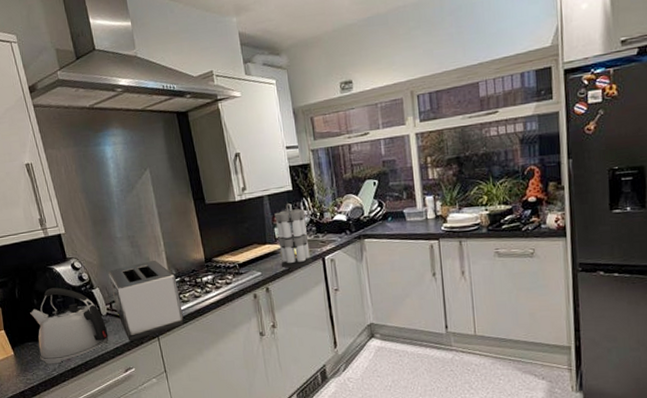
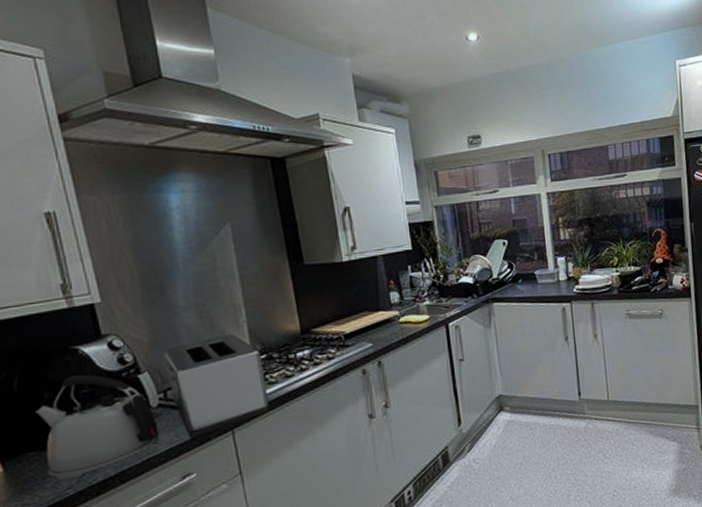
spice rack: present [274,202,313,269] -> none [390,263,435,339]

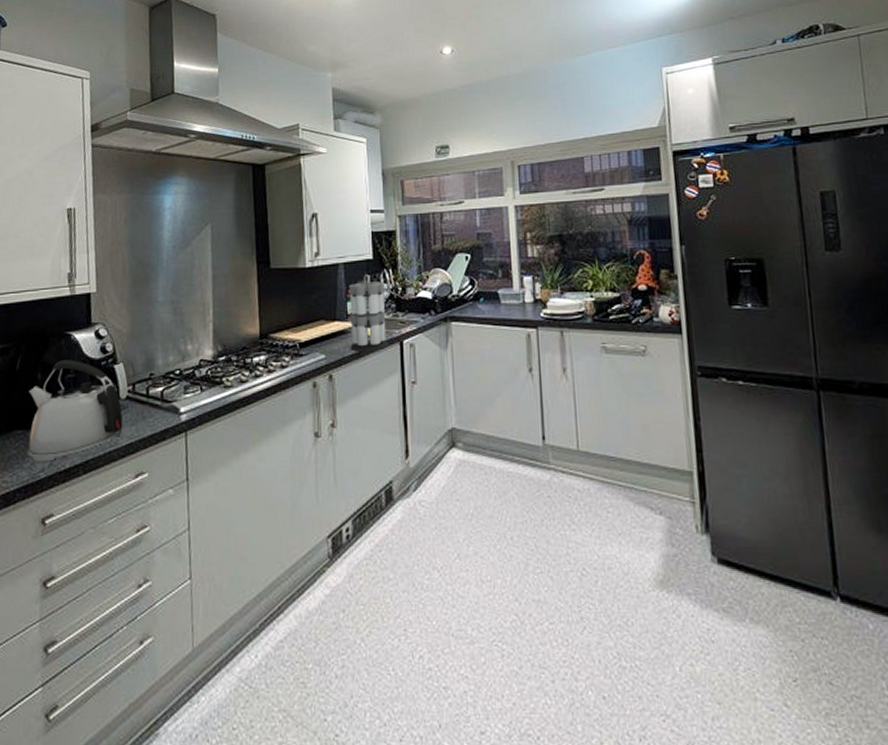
toaster: present [164,334,270,439] -> none [138,333,223,435]
spice rack: none [390,263,435,339] -> present [349,273,389,353]

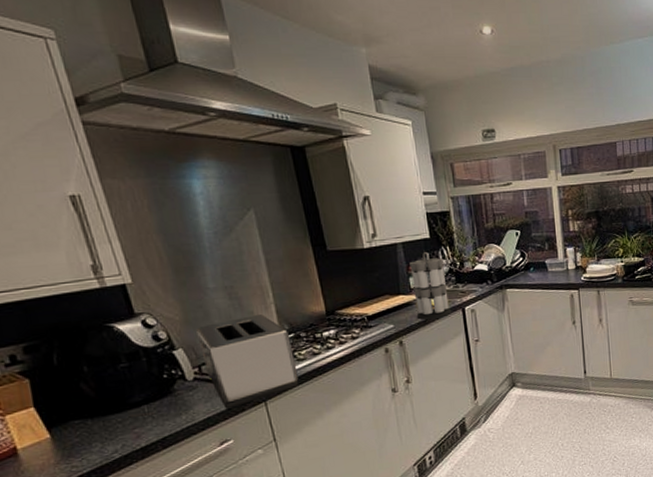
kettle: present [28,359,123,462] -> none [77,350,197,446]
toaster: none [138,333,223,435] -> present [196,314,299,409]

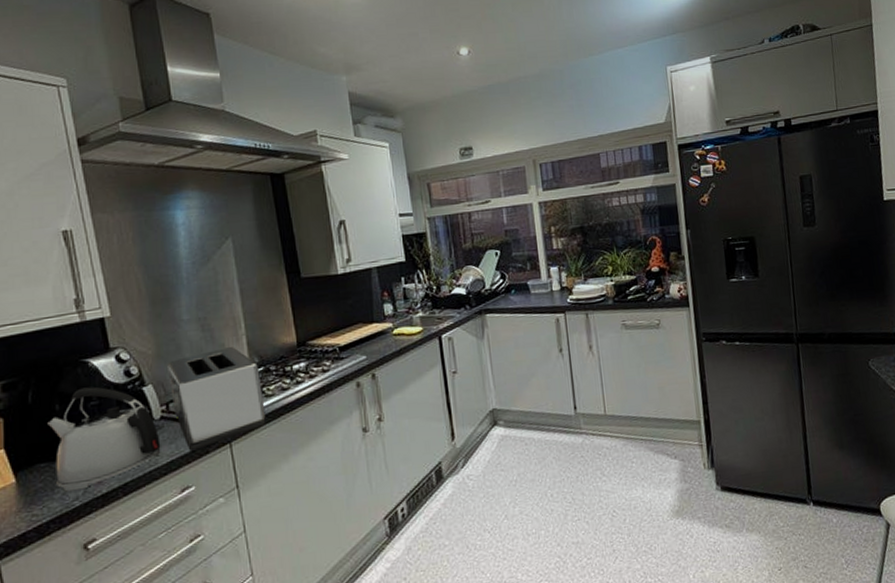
kettle: none [77,350,197,446] -> present [48,386,161,492]
spice rack: present [409,251,452,321] -> none [384,275,428,351]

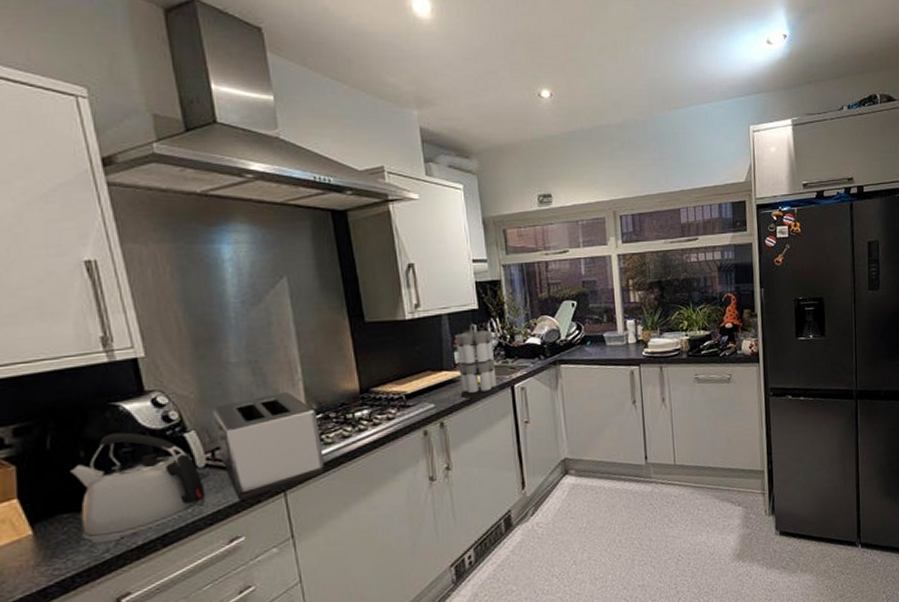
spice rack: none [384,275,428,351] -> present [455,323,500,400]

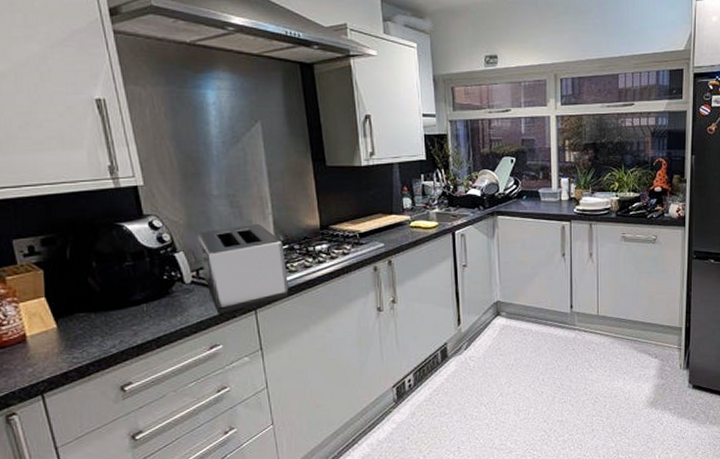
kettle: present [70,432,206,544] -> none [85,249,192,340]
spice rack: present [455,323,500,400] -> none [404,172,442,242]

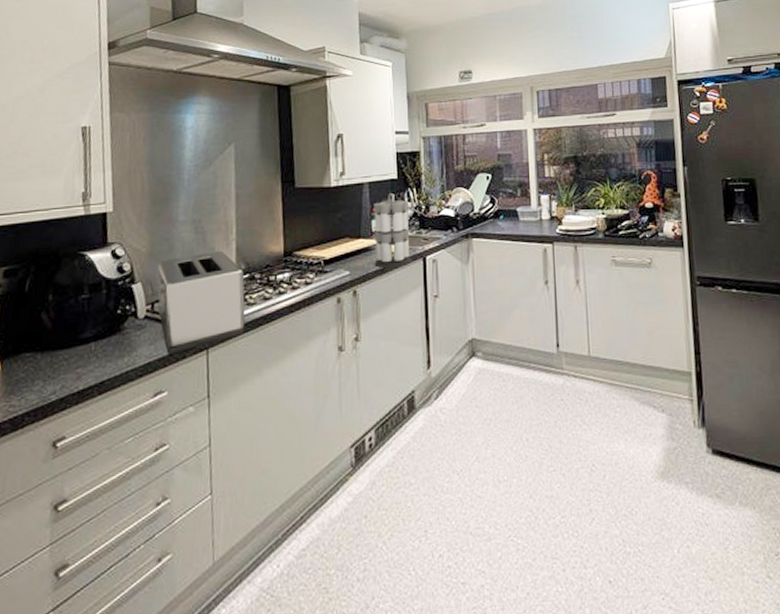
spice rack: none [404,172,442,242] -> present [374,192,412,269]

